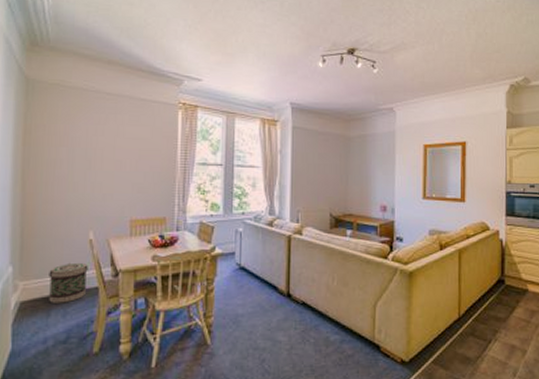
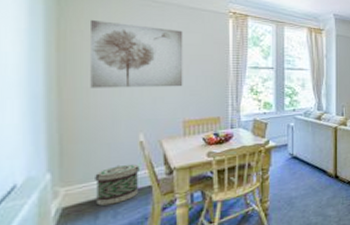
wall art: none [49,114,134,184] -> present [89,20,183,88]

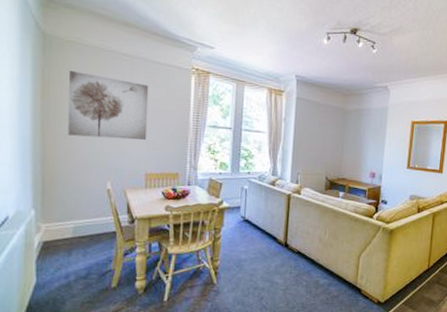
basket: present [95,164,140,206] -> none [69,209,106,244]

